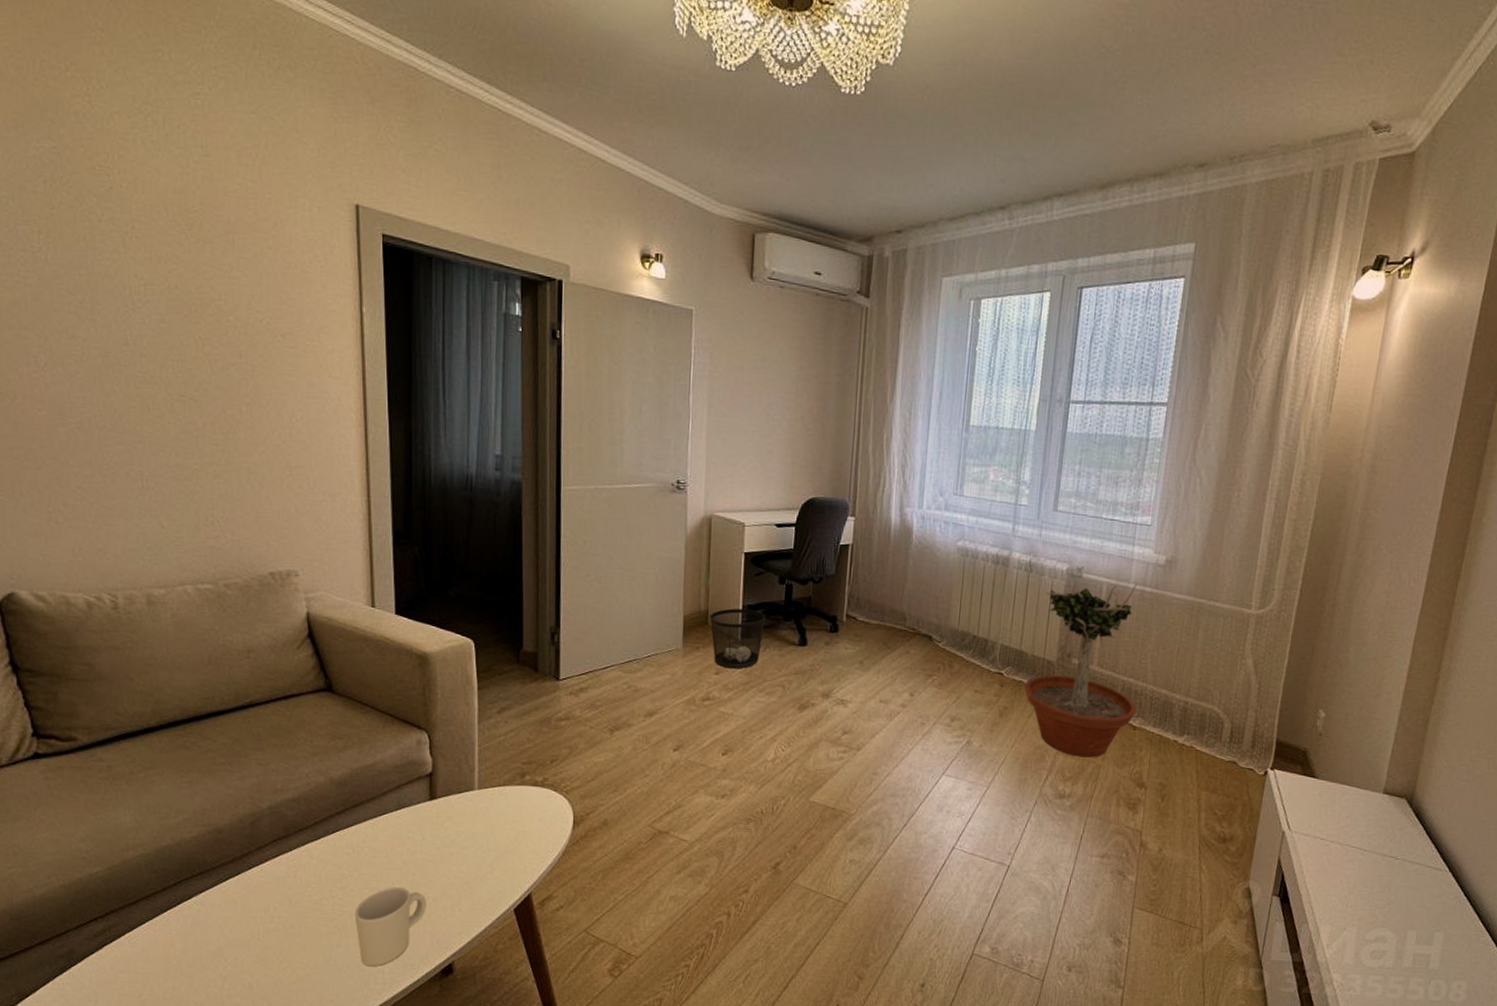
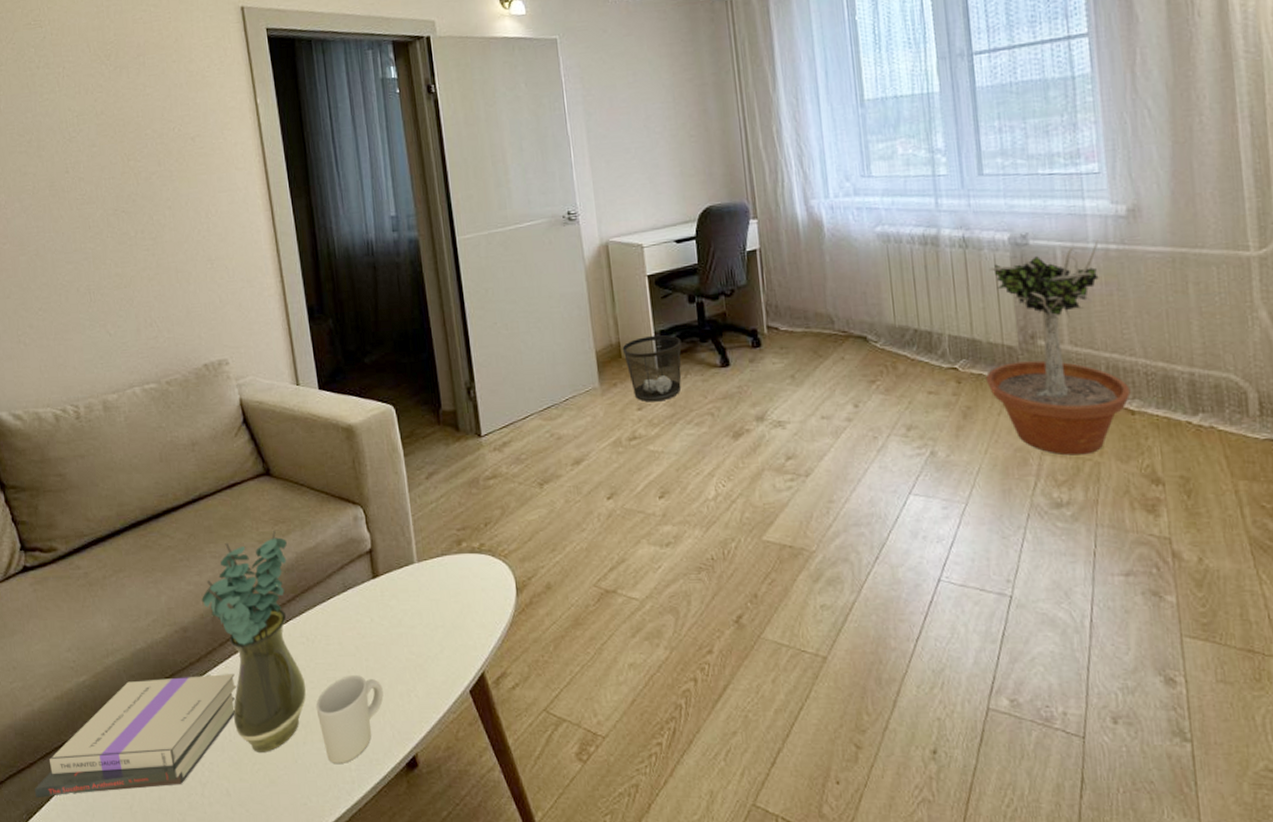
books: none [28,876,272,982] -> present [34,674,237,799]
vase: none [242,744,345,952] -> present [202,529,306,752]

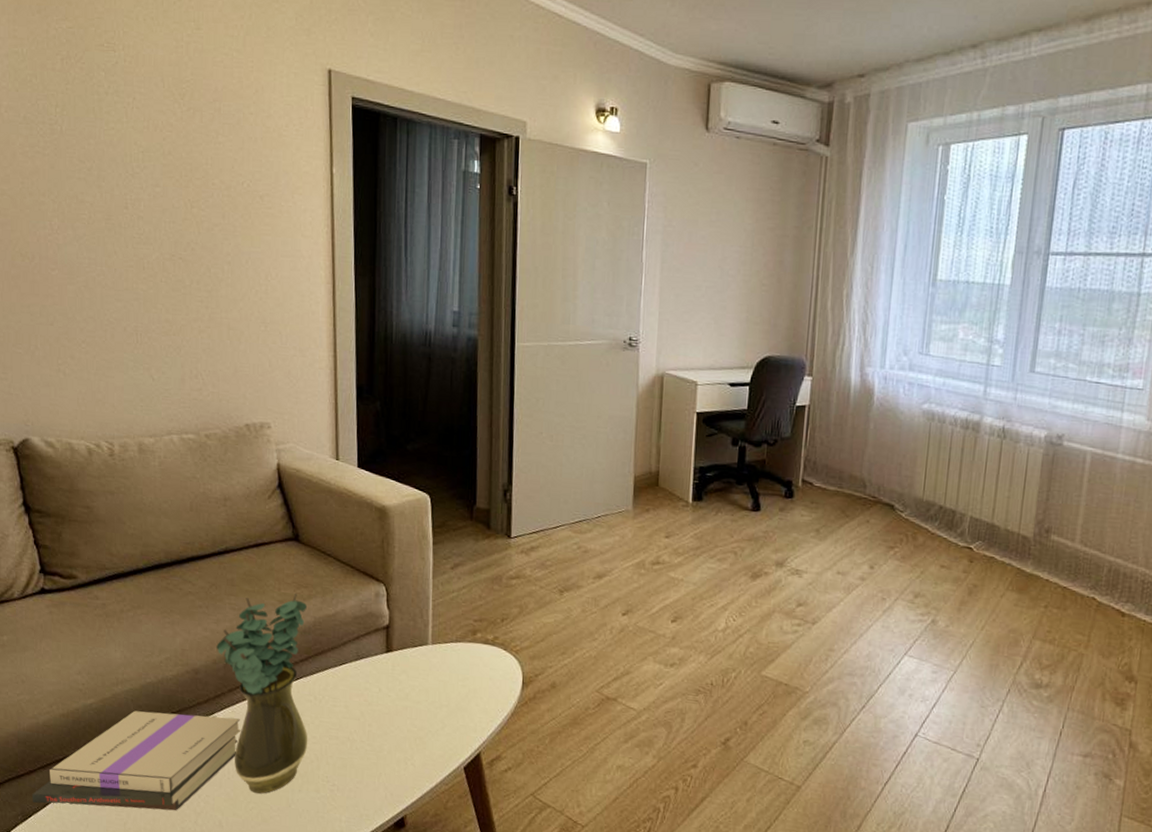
mug: present [316,675,384,763] -> none [315,736,382,814]
waste bin: present [622,335,682,402] -> none [660,470,718,533]
potted tree: present [985,239,1131,456] -> none [996,451,1128,645]

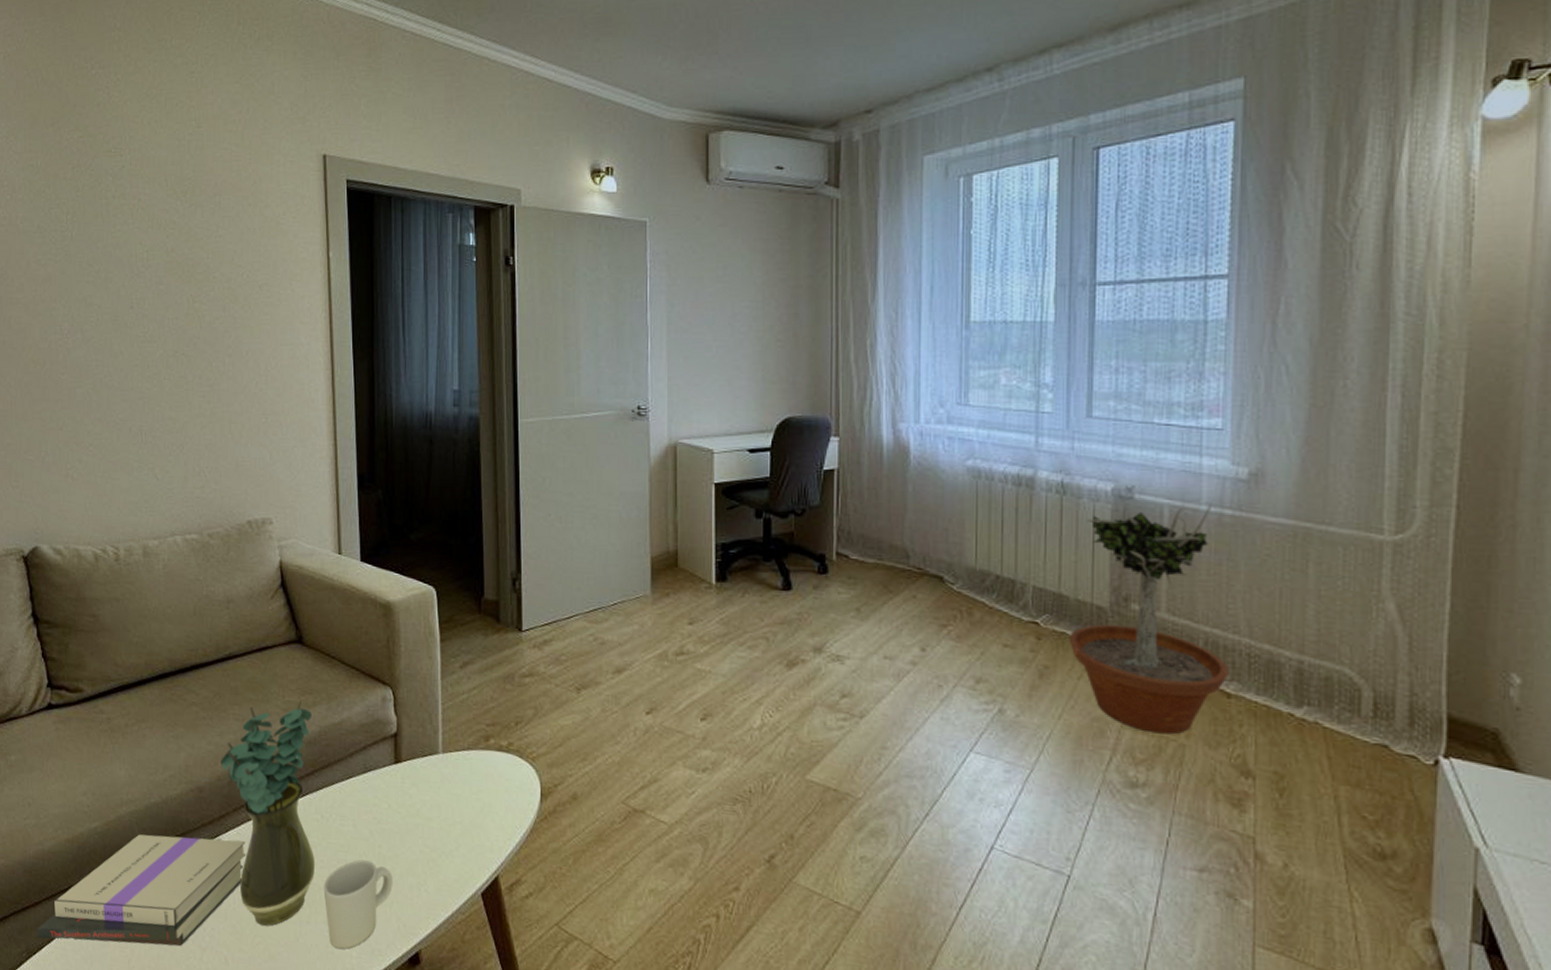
mug: none [315,736,382,814] -> present [323,859,393,949]
potted tree: none [996,451,1128,645] -> present [1068,502,1229,735]

